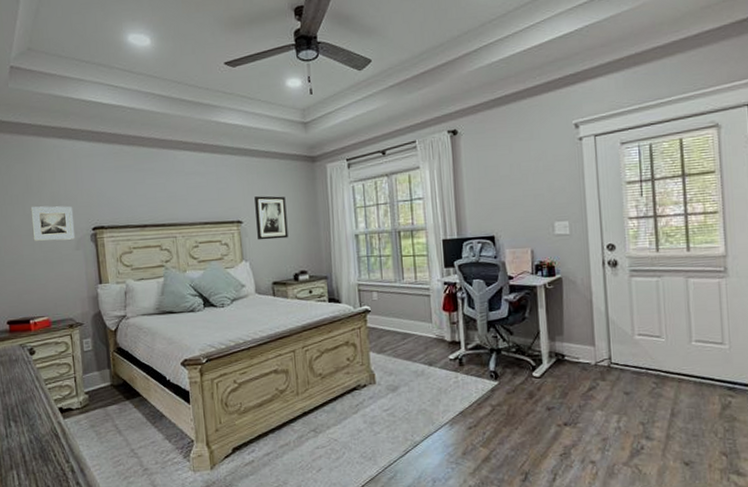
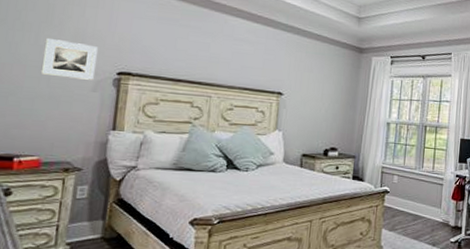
wall art: present [254,196,289,240] -> none [295,73,329,116]

